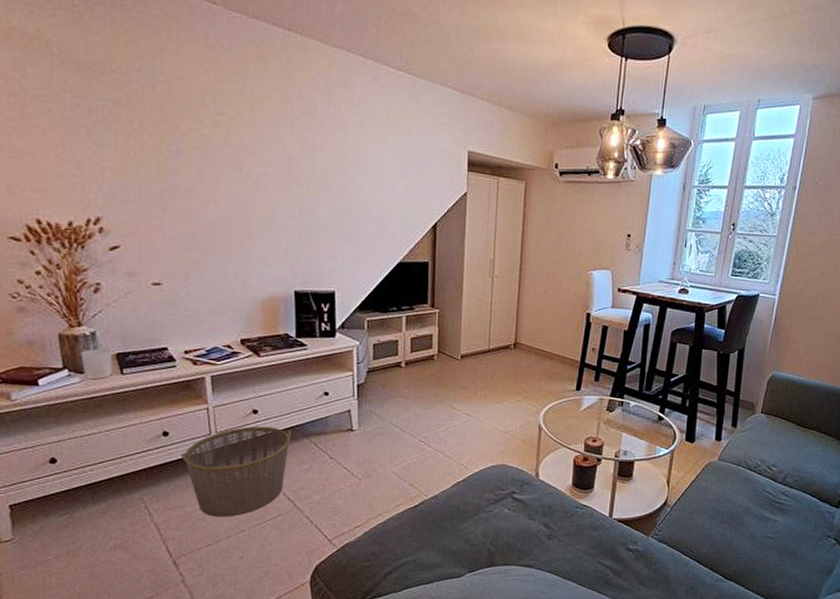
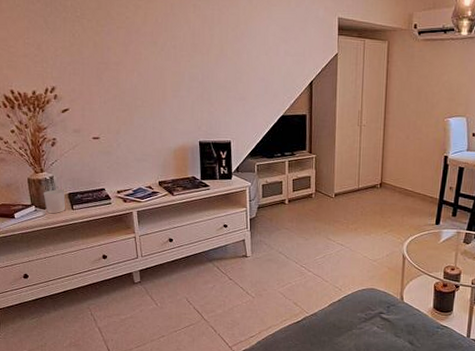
basket: present [180,426,292,517] -> none [116,252,199,325]

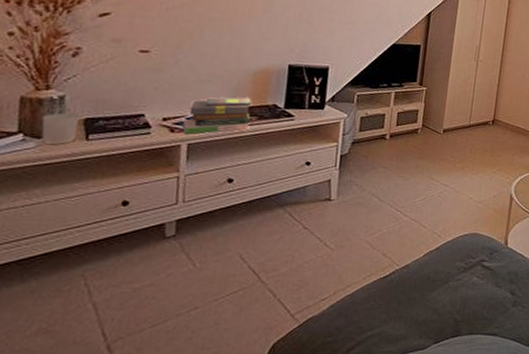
books: none [131,172,178,204] -> present [182,97,252,135]

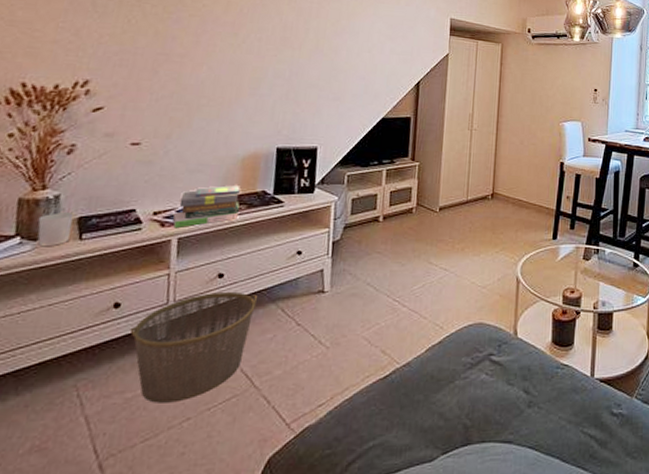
basket: none [138,196,267,293] -> present [129,293,258,403]

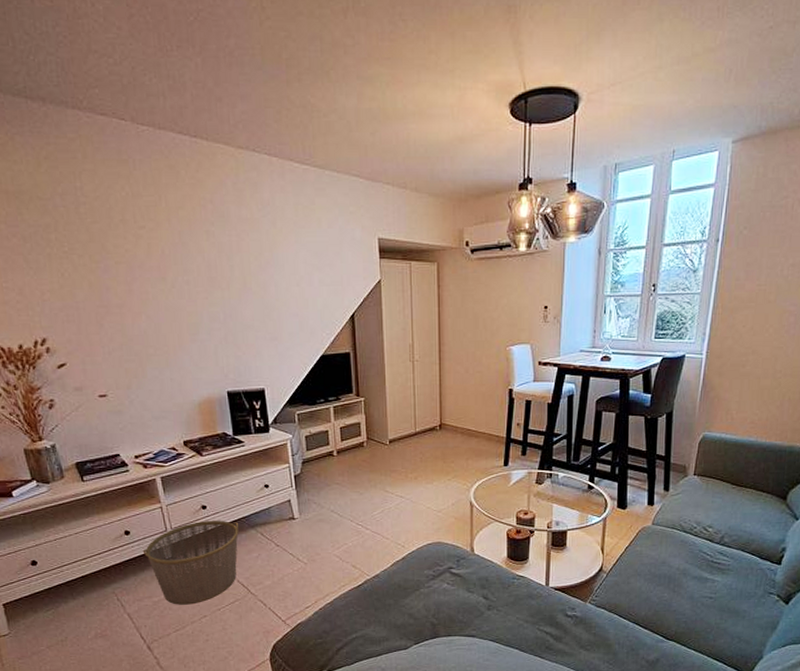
candle holder: present [38,212,74,247] -> none [44,459,74,488]
books: present [172,185,241,229] -> none [151,429,207,469]

